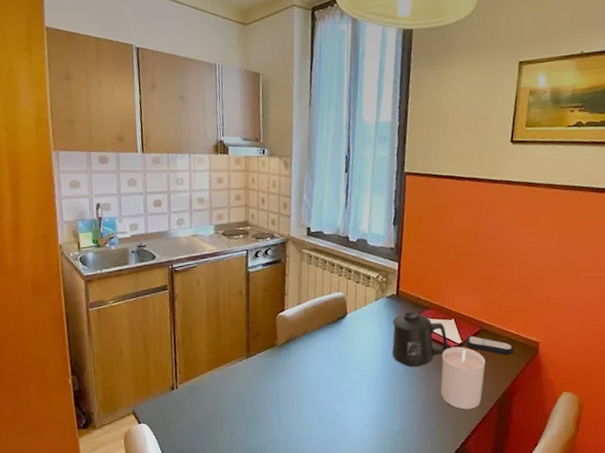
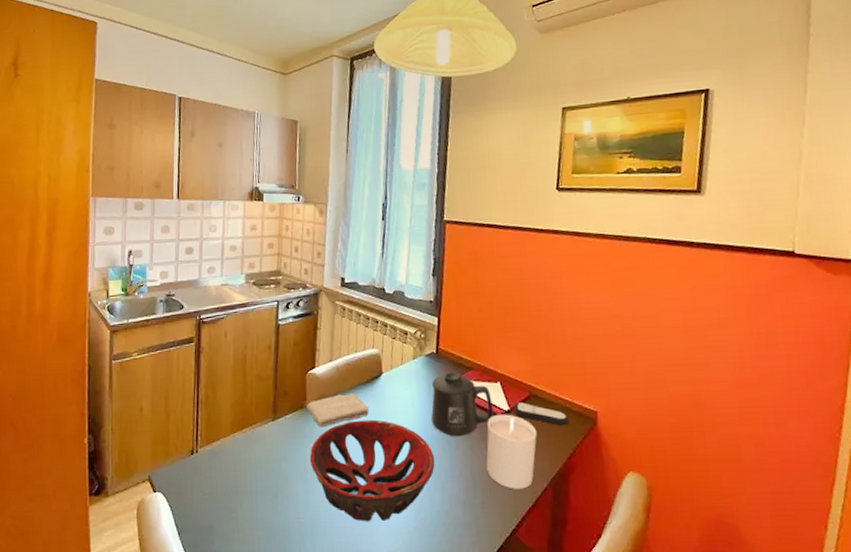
washcloth: none [278,332,335,363] -> present [306,394,369,428]
decorative bowl: none [282,354,395,442] -> present [309,419,435,522]

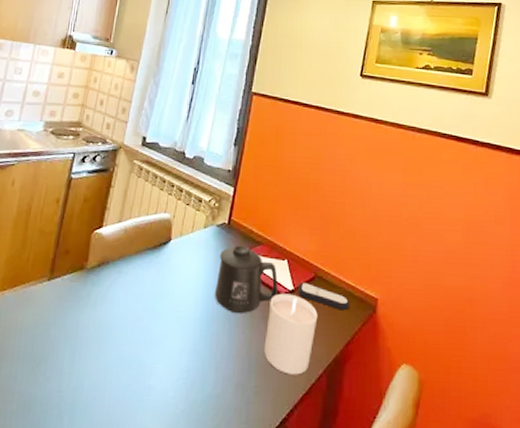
washcloth: present [306,394,369,428] -> none [87,258,152,293]
decorative bowl: present [309,419,435,522] -> none [81,287,213,401]

